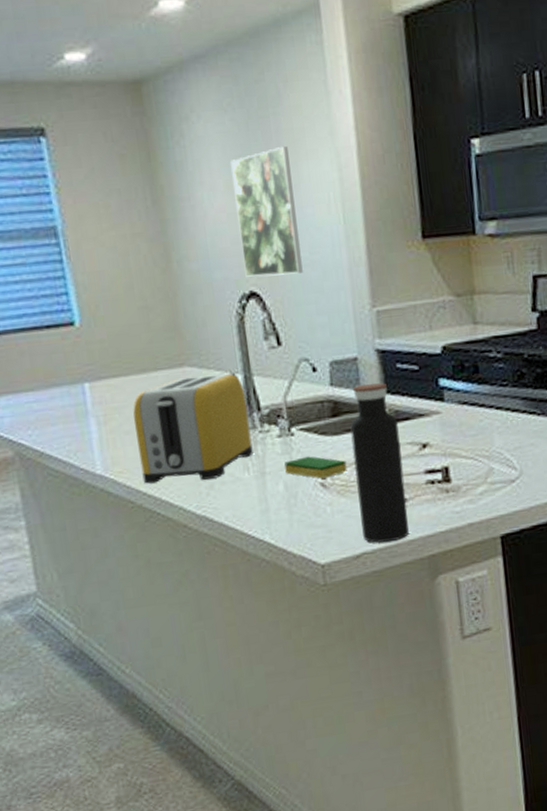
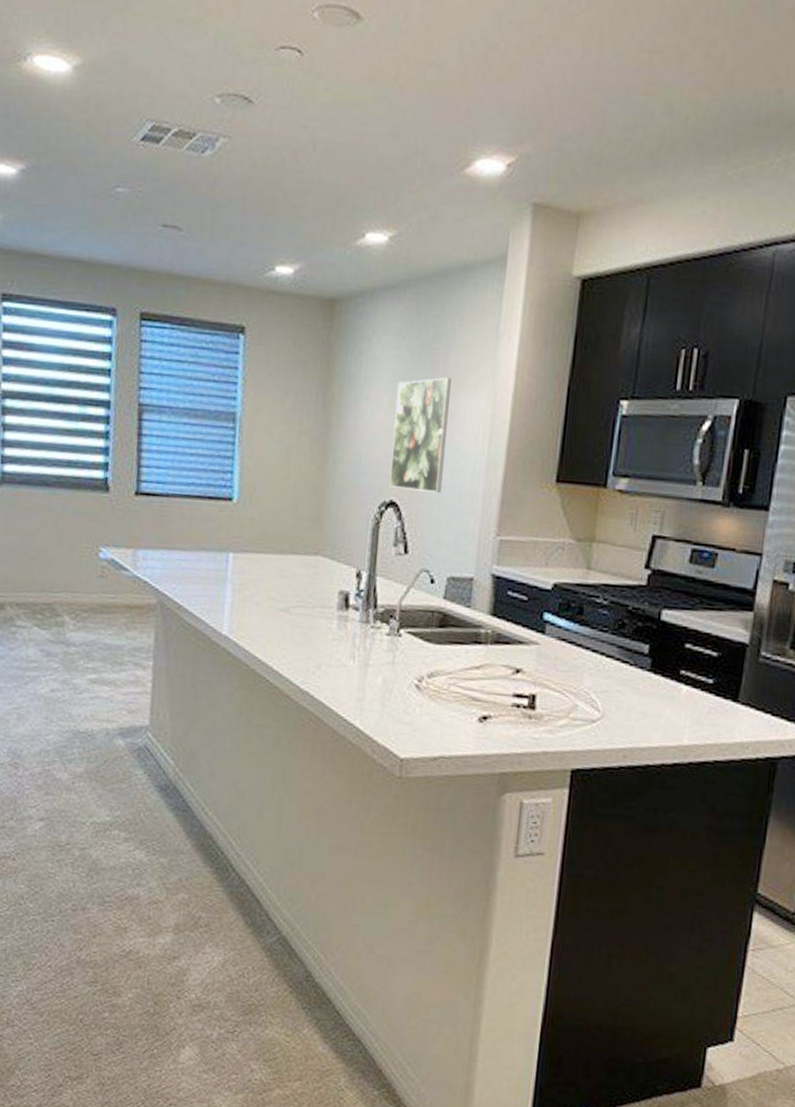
toaster: present [133,374,253,484] -> none [260,565,367,660]
dish sponge: present [284,456,347,479] -> none [387,657,443,681]
water bottle: present [350,383,409,544] -> none [444,603,498,753]

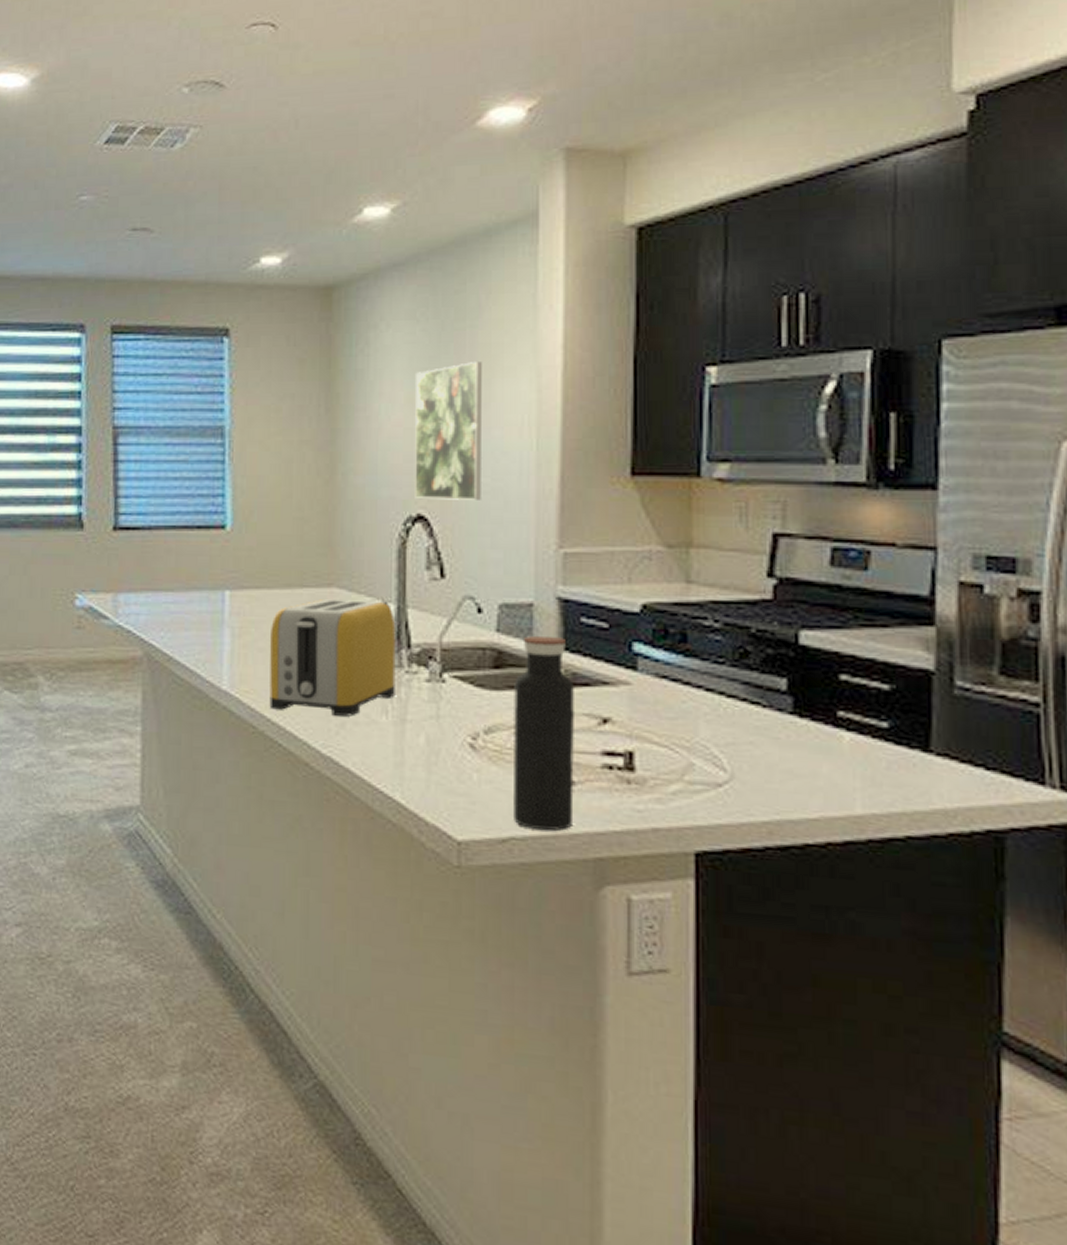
toaster: none [260,565,367,660] -> present [269,599,396,717]
water bottle: none [444,603,498,753] -> present [512,636,576,831]

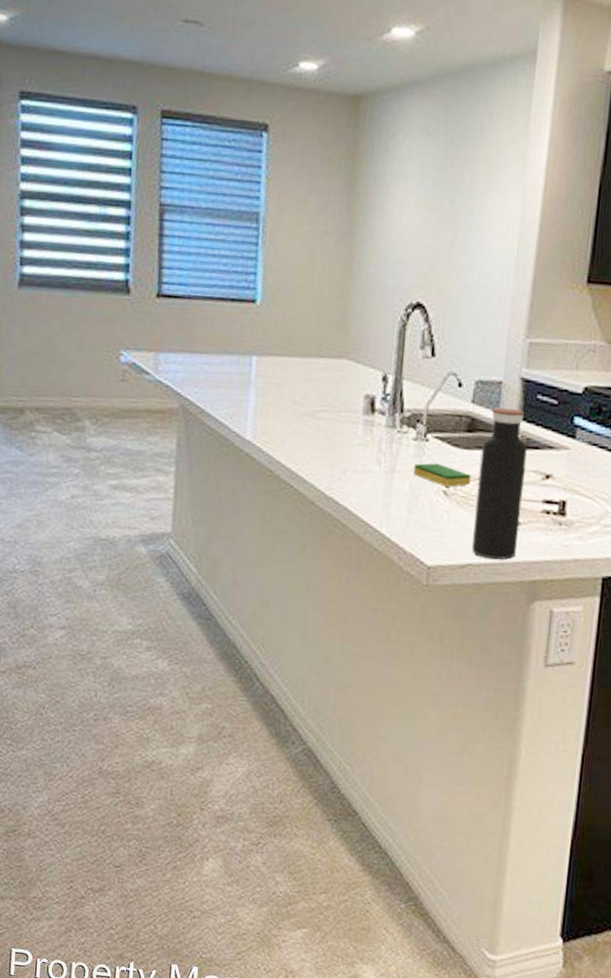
toaster: present [269,599,396,717] -> none [285,368,393,466]
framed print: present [415,362,482,500] -> none [416,176,480,294]
dish sponge: none [430,709,504,739] -> present [413,463,471,487]

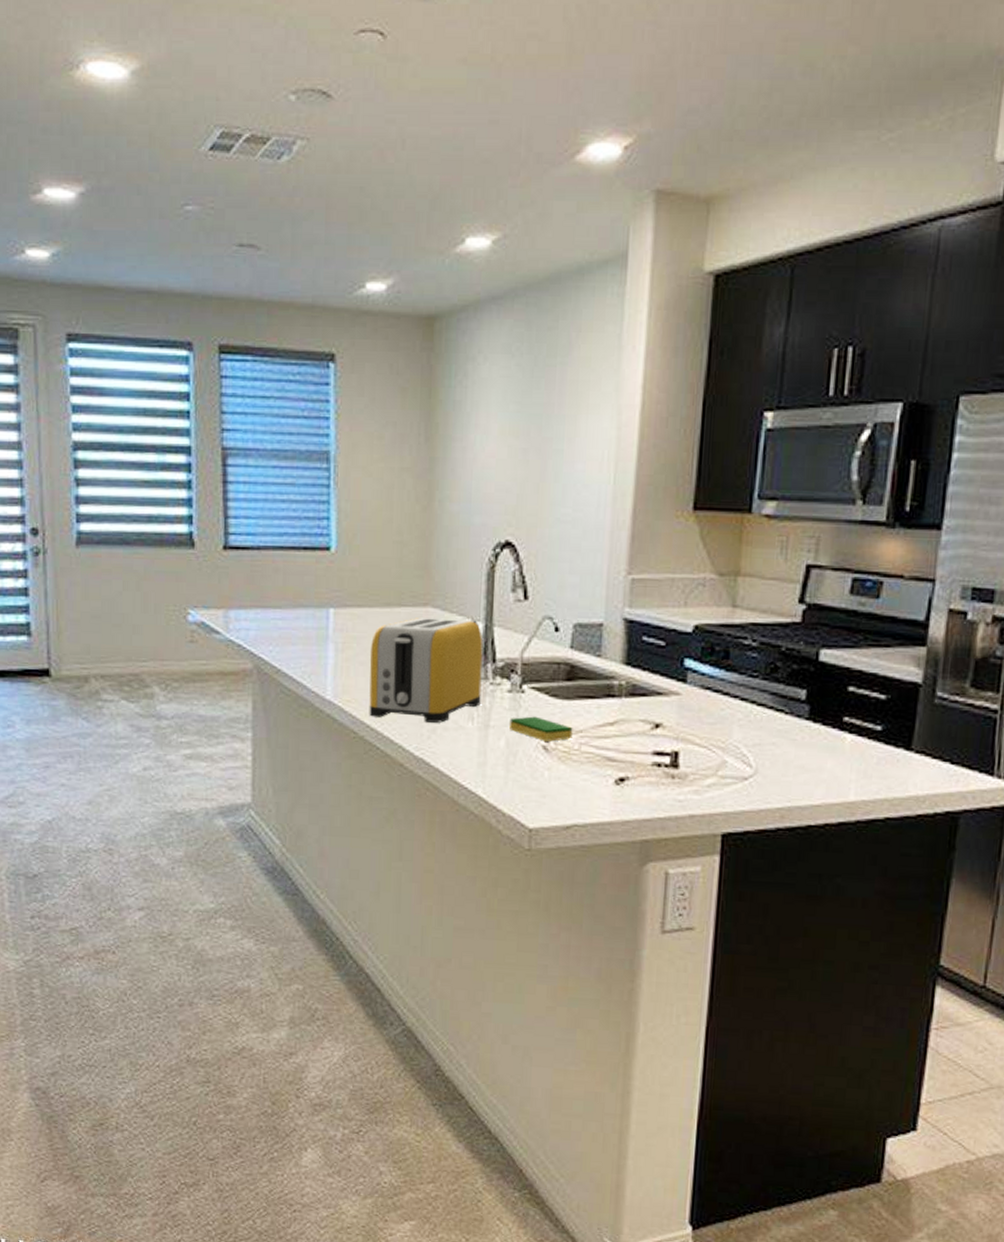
toaster: none [285,368,393,466] -> present [369,618,483,723]
water bottle: present [472,408,527,560] -> none [577,653,633,819]

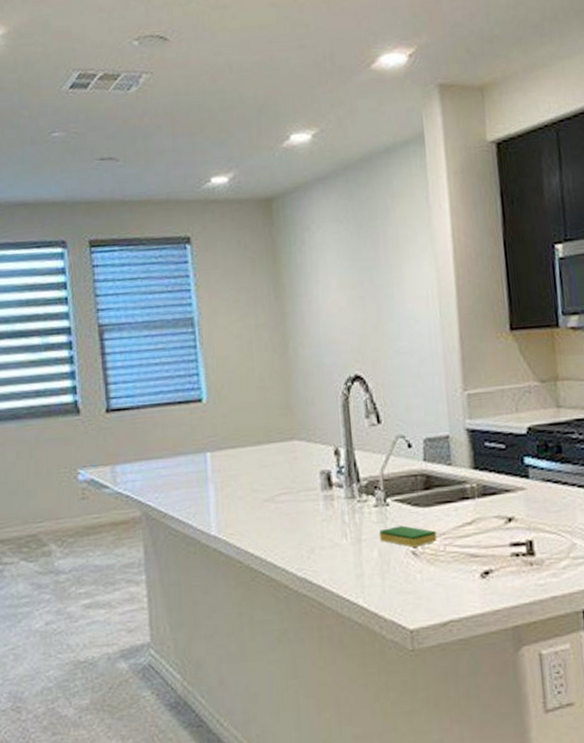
toaster: present [369,618,483,723] -> none [246,448,351,546]

